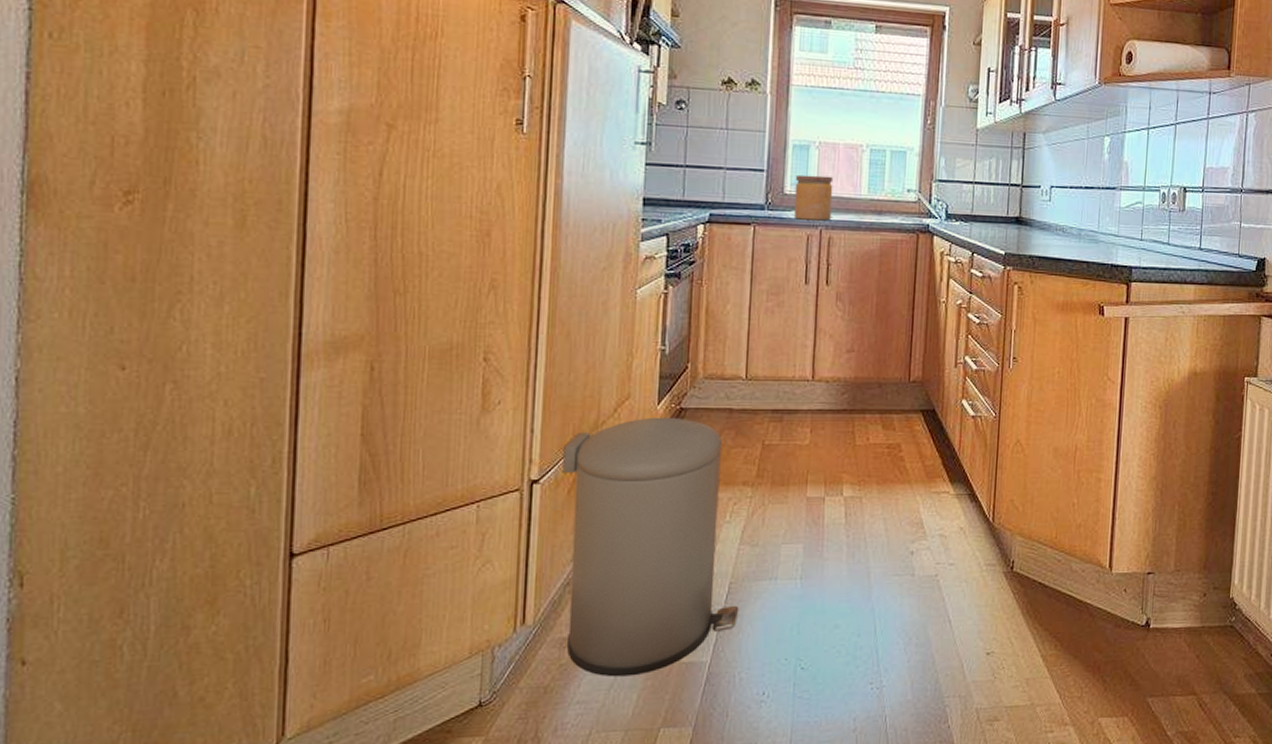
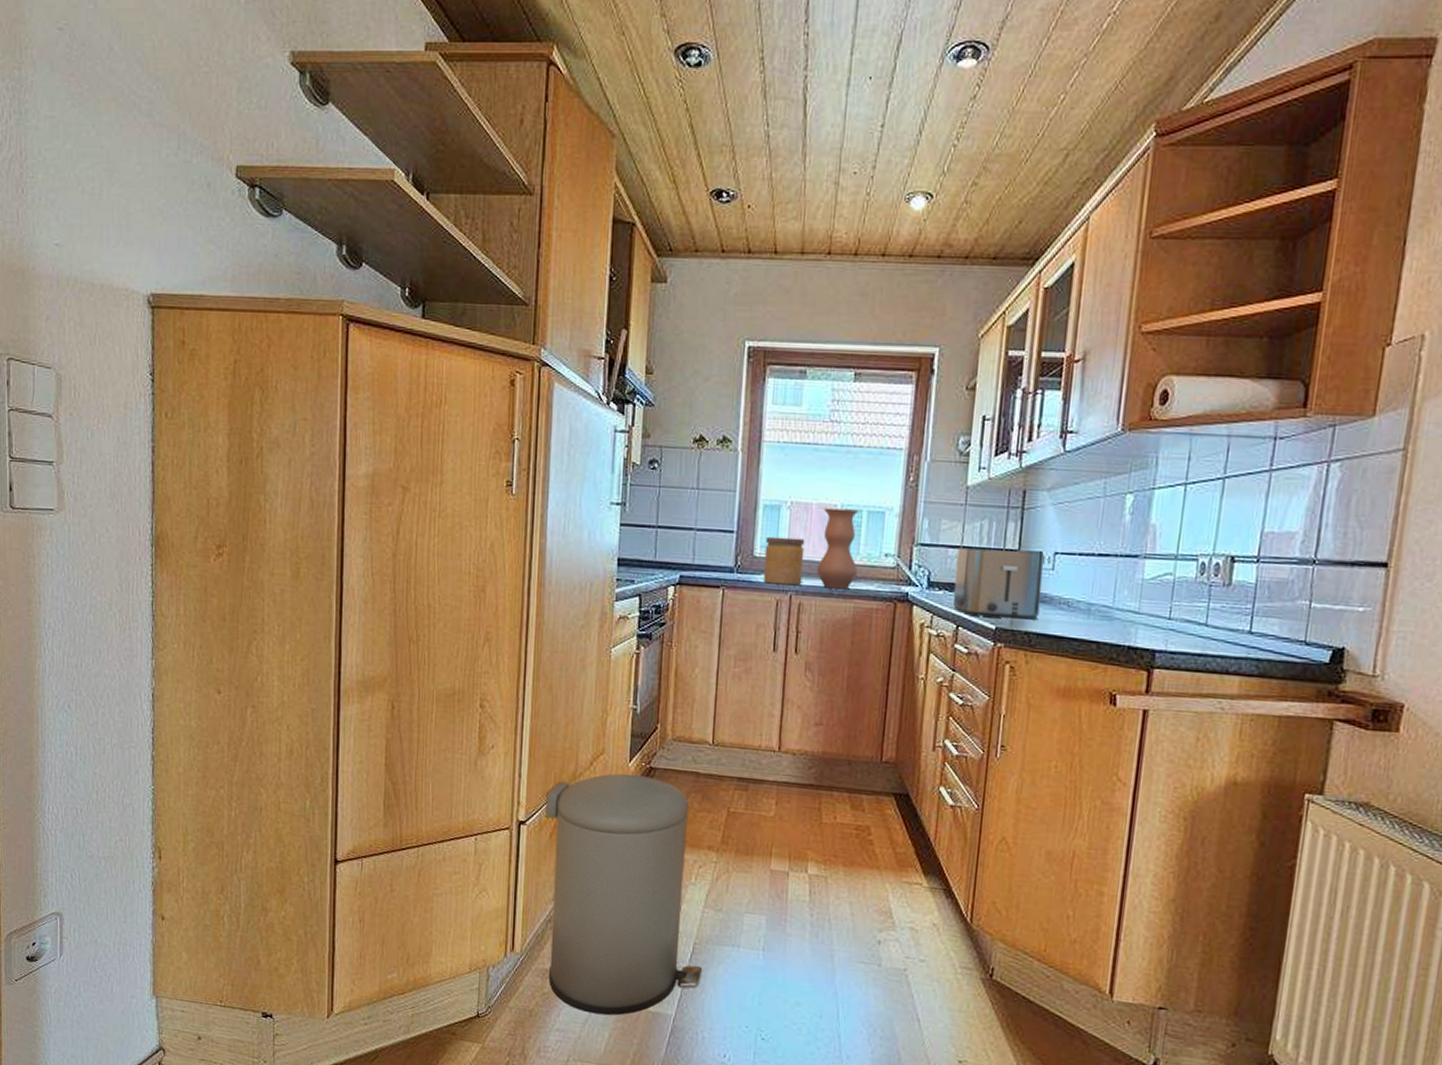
vase: none [844,147,883,223] -> present [816,508,858,590]
toaster: none [968,183,1043,245] -> present [952,547,1045,620]

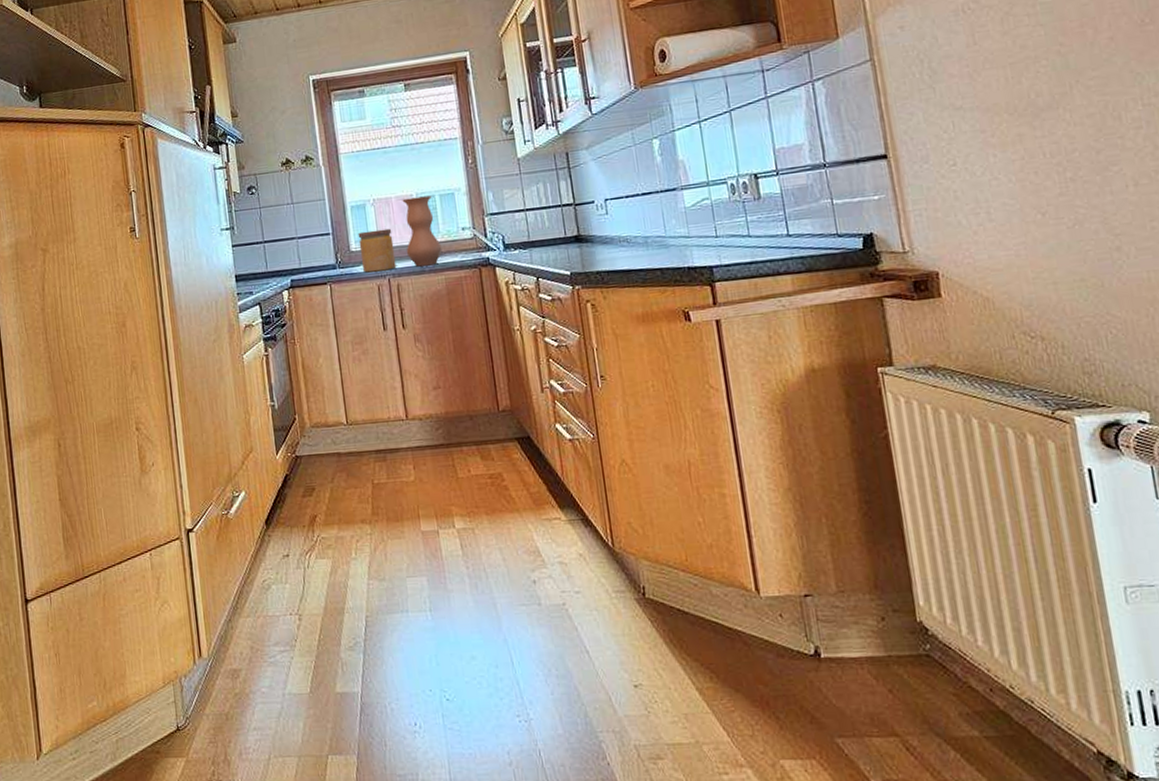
pedal bin: present [545,773,703,1015] -> none [207,464,379,706]
toaster: present [952,547,1045,620] -> none [522,202,605,268]

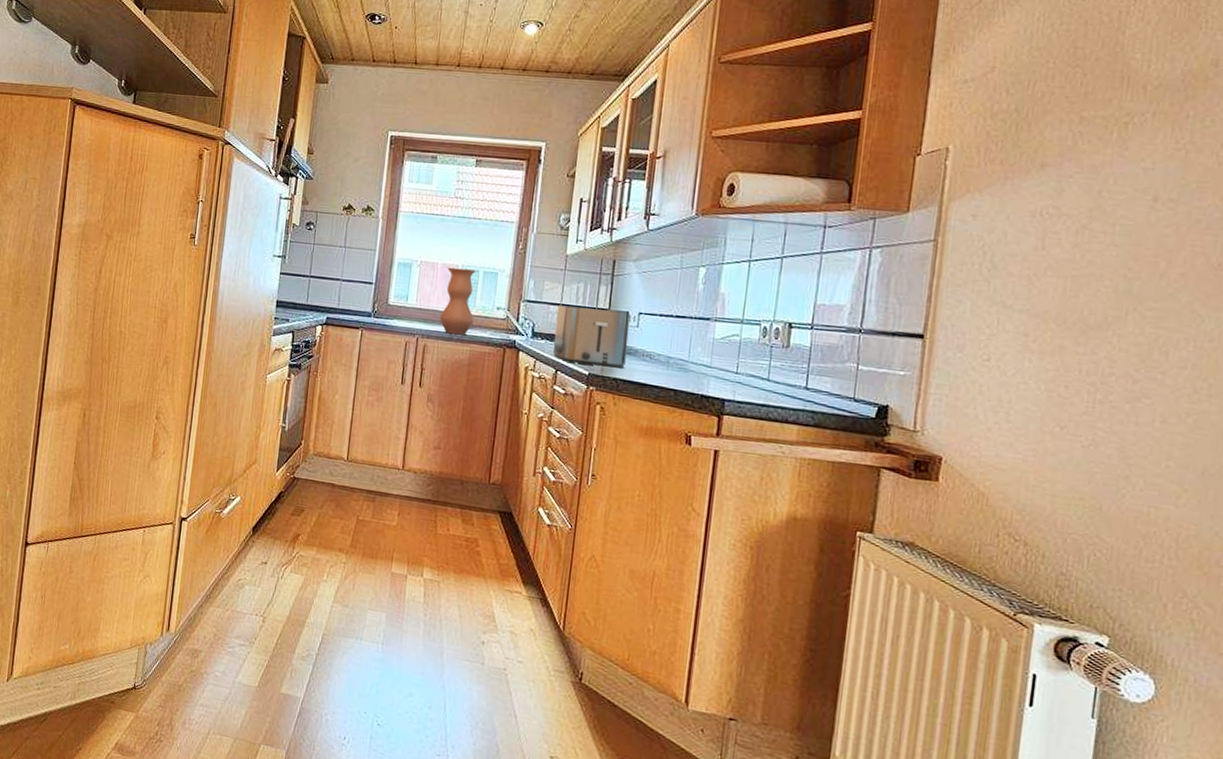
jar: present [358,228,397,273] -> none [396,288,431,331]
toaster: none [522,202,605,268] -> present [552,305,631,369]

